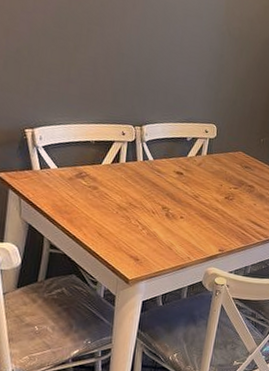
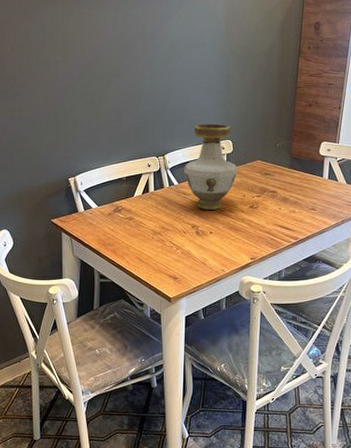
vase: none [160,100,219,195] -> present [183,123,238,210]

